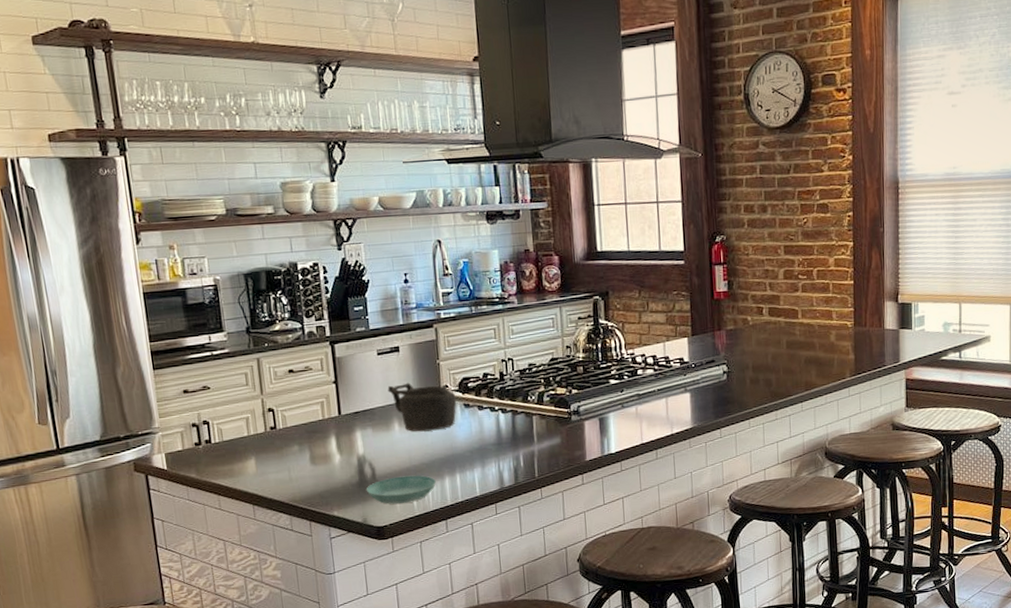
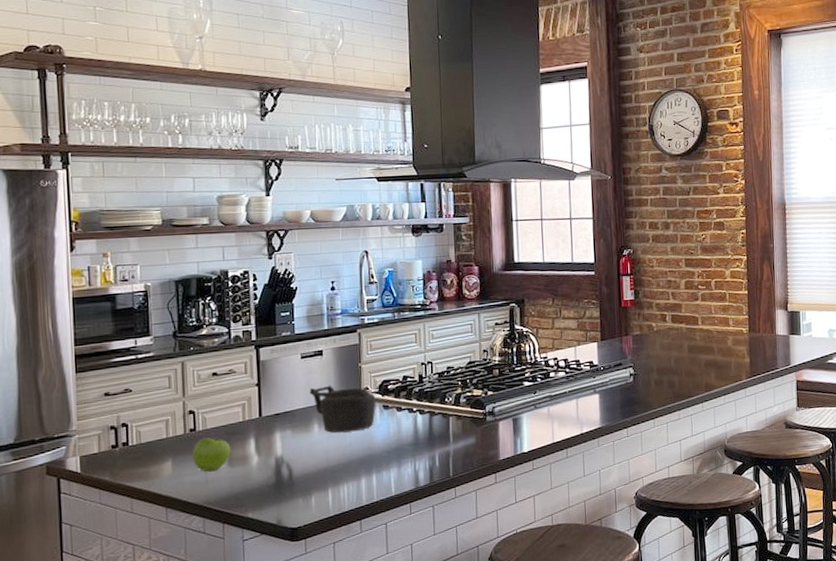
fruit: none [274,435,313,470] -> present [192,437,231,472]
saucer: present [366,475,437,504] -> none [282,475,353,505]

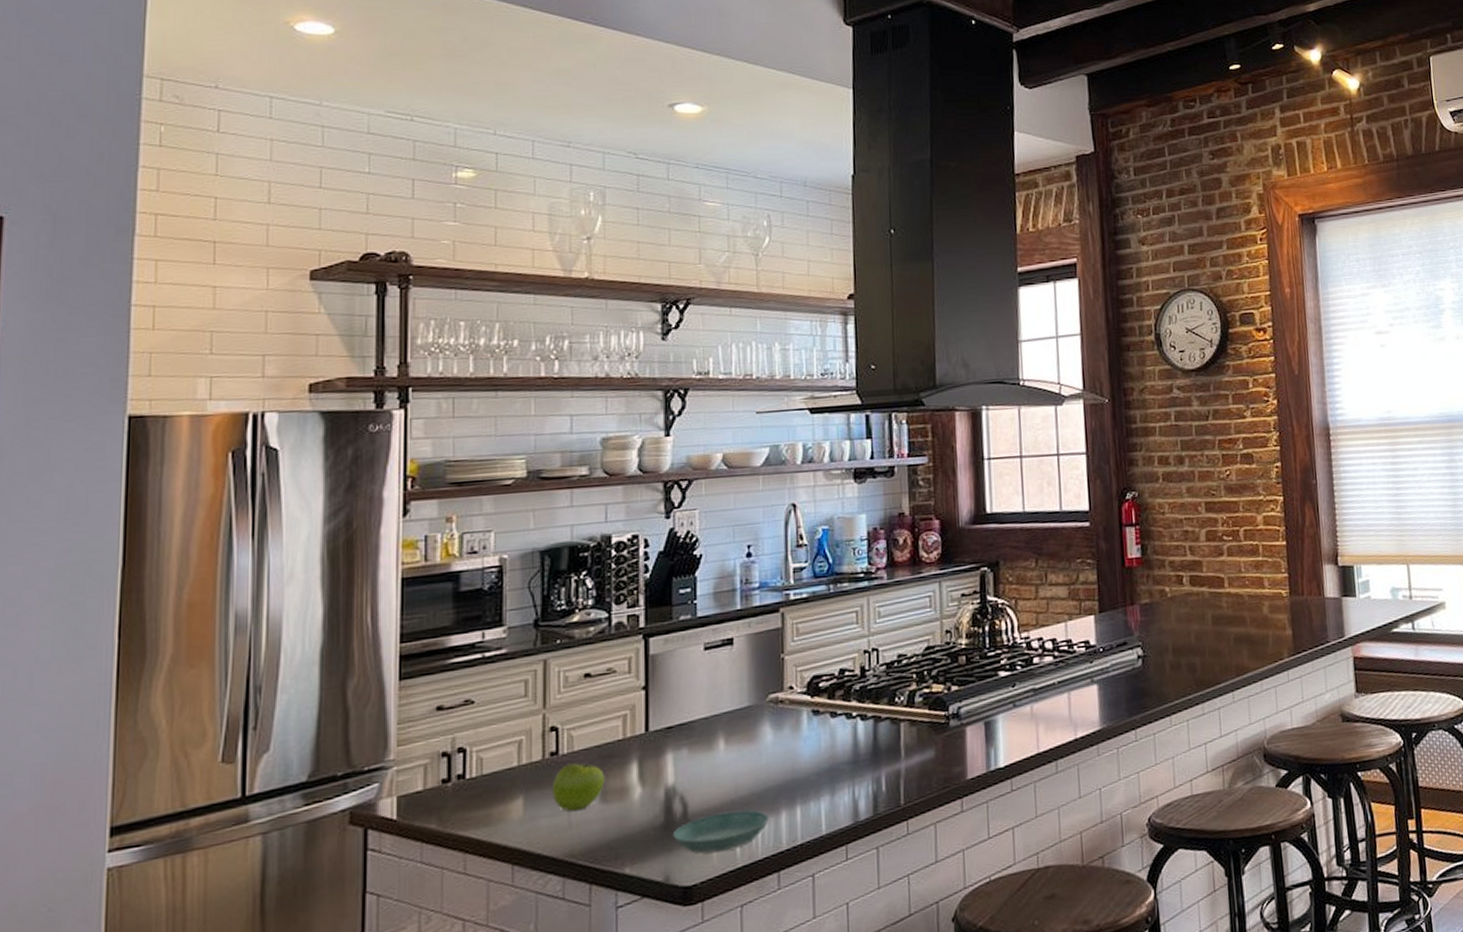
saucer: none [282,475,353,505] -> present [672,810,770,854]
teapot: present [309,385,376,433] -> none [714,684,803,751]

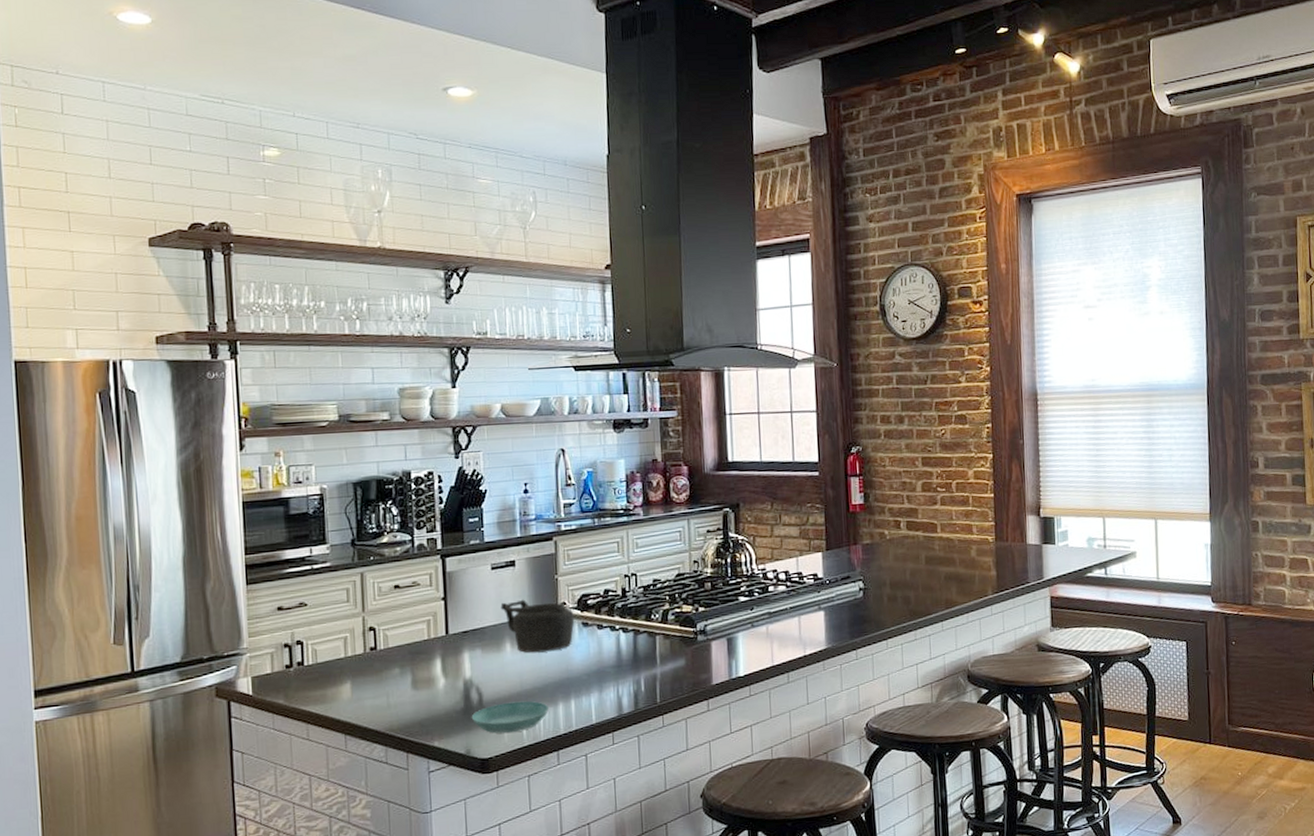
fruit: present [551,763,605,812] -> none [372,657,415,695]
teapot: none [714,684,803,751] -> present [500,599,575,653]

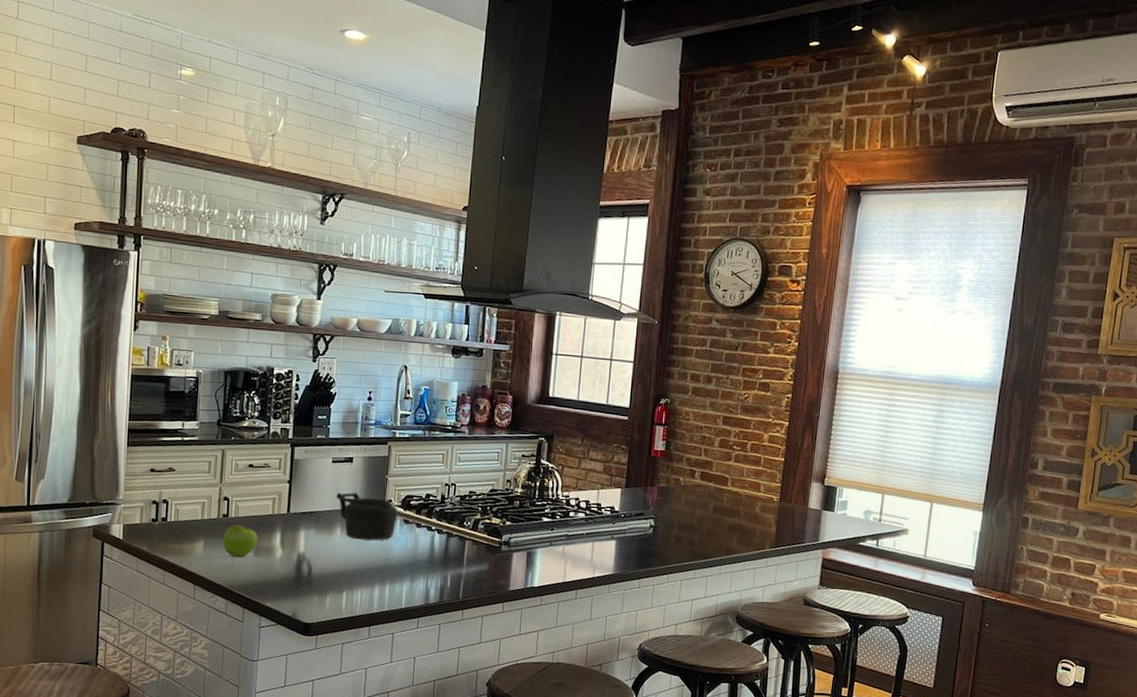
fruit: none [372,657,415,695] -> present [222,525,258,558]
saucer: present [471,700,550,734] -> none [300,578,367,605]

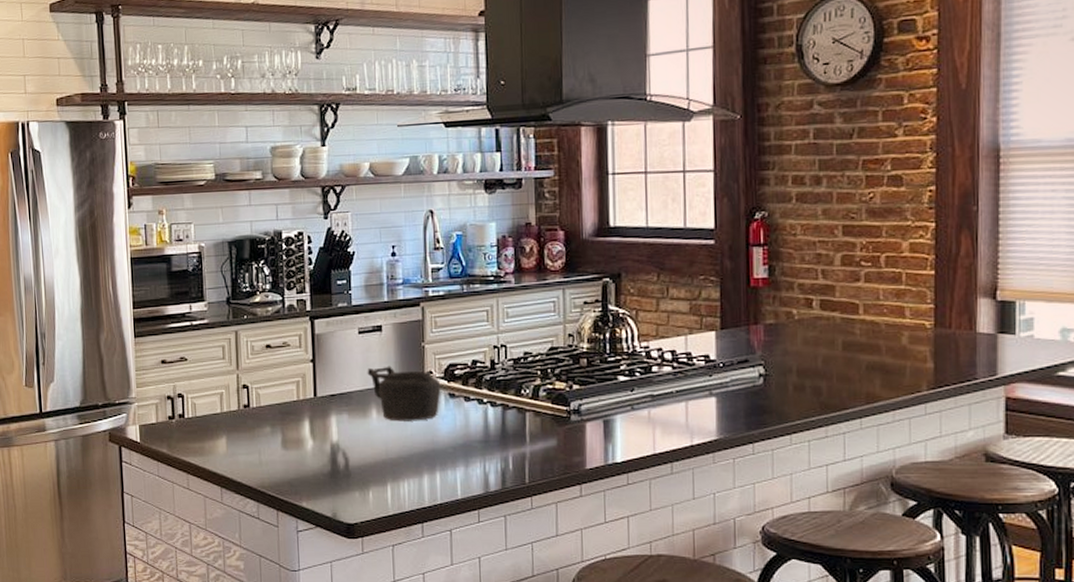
fruit: present [222,525,258,558] -> none [246,415,285,453]

